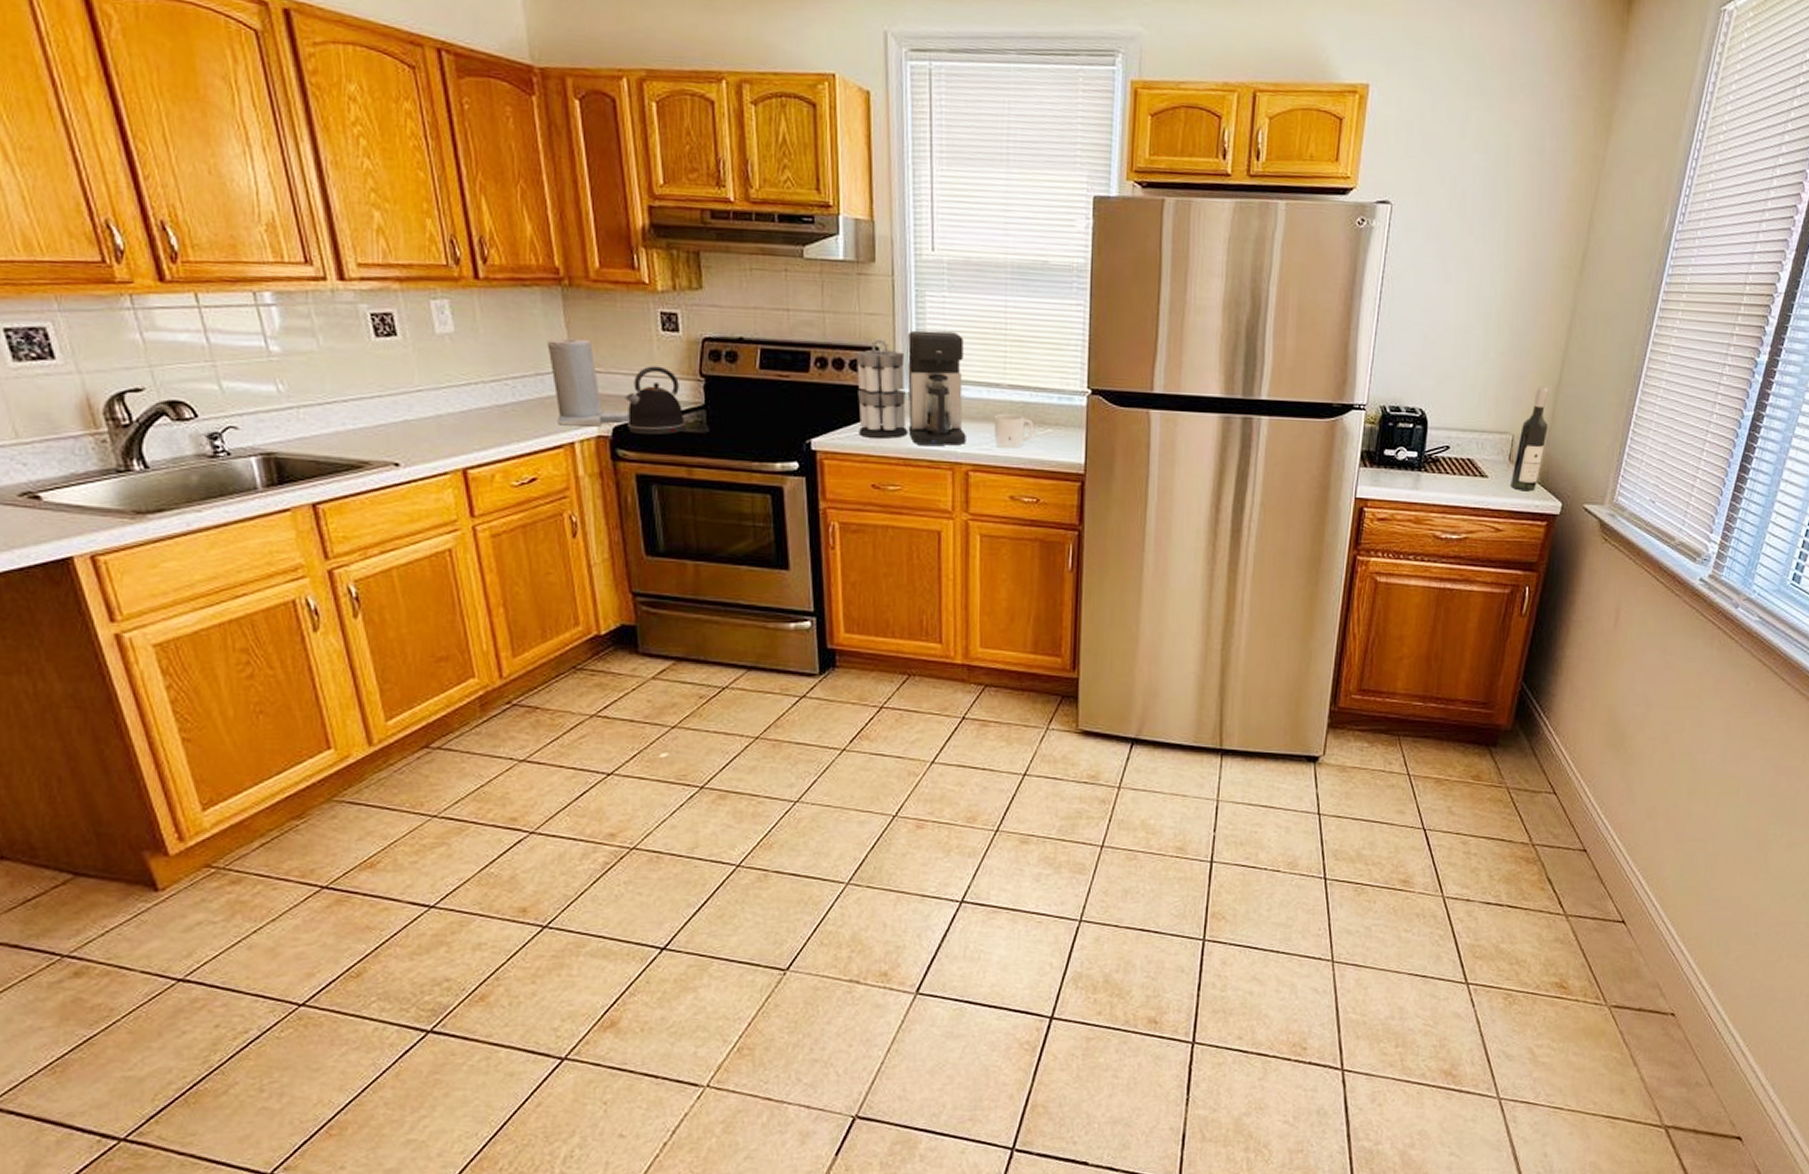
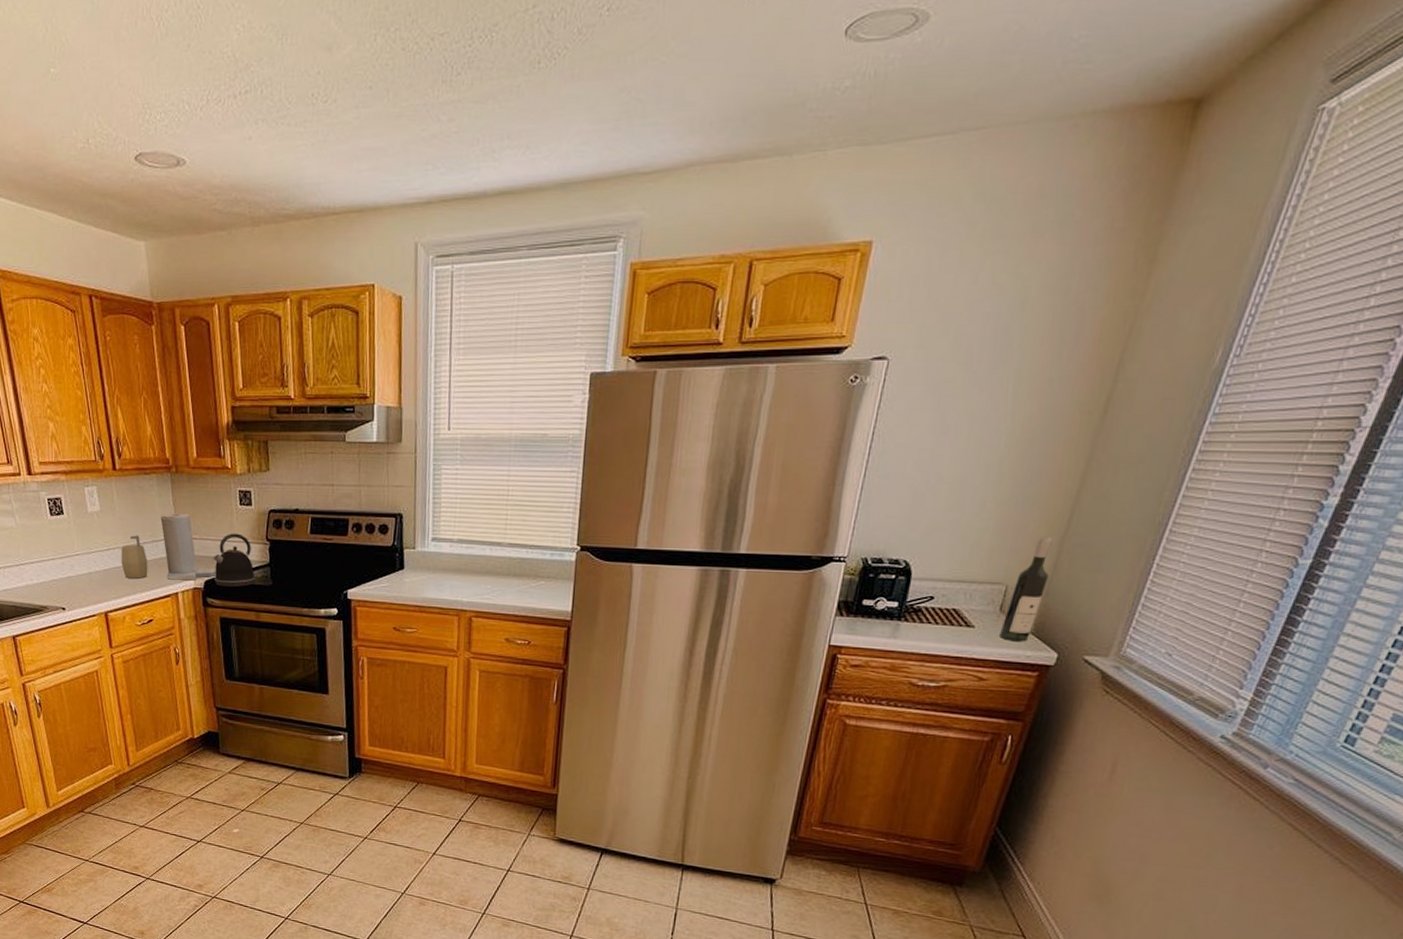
soap dispenser: none [487,366,529,424] -> present [121,535,148,579]
spice rack: present [855,339,908,439] -> none [384,507,424,590]
coffee maker: present [908,330,966,446] -> none [424,498,472,596]
mug: present [993,413,1035,450] -> none [494,568,529,599]

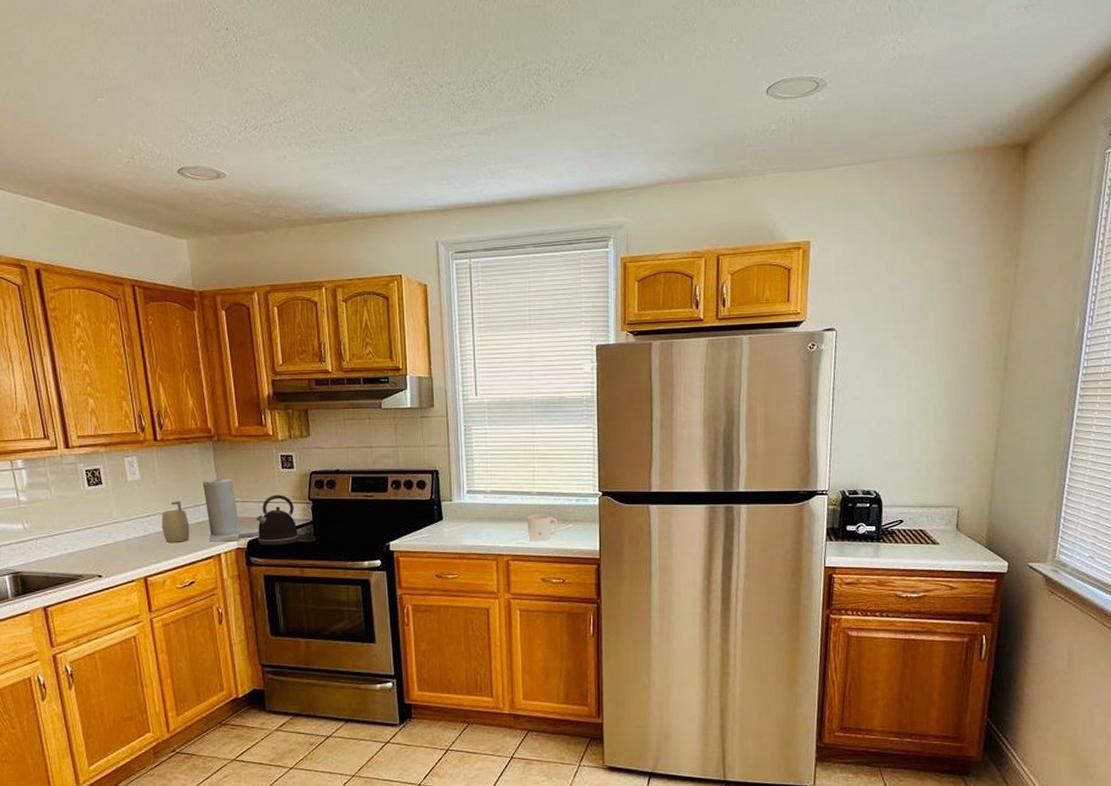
mug: none [494,568,529,599] -> present [527,514,559,542]
bottle: present [999,536,1053,642] -> none [960,466,989,555]

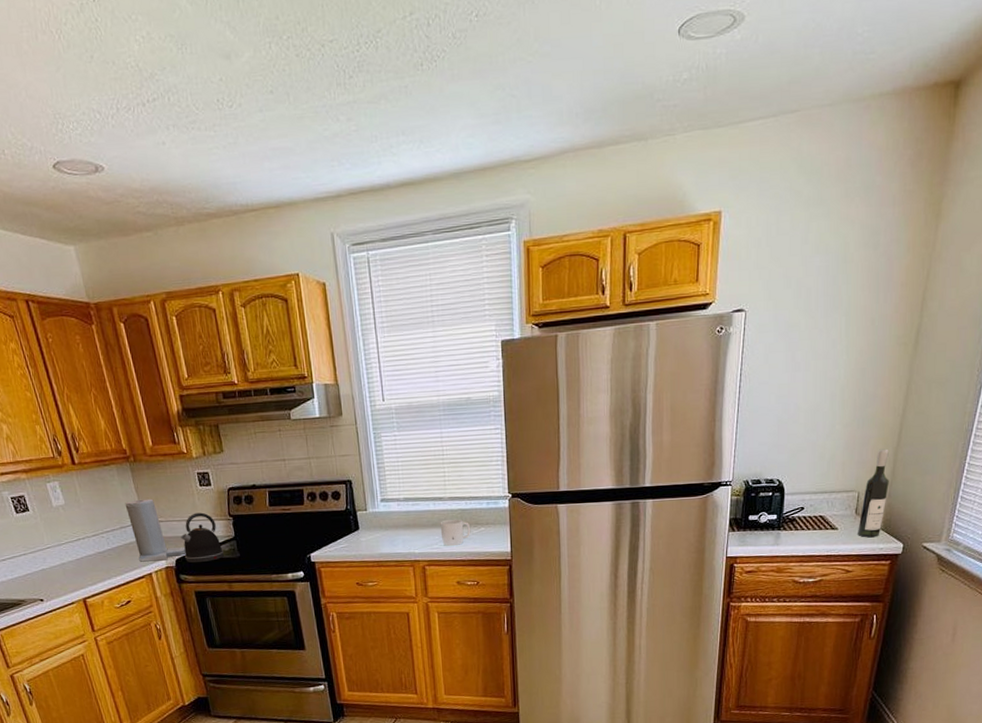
soap dispenser: present [162,501,190,542] -> none [90,523,120,565]
bottle: none [960,466,989,555] -> present [858,448,889,538]

